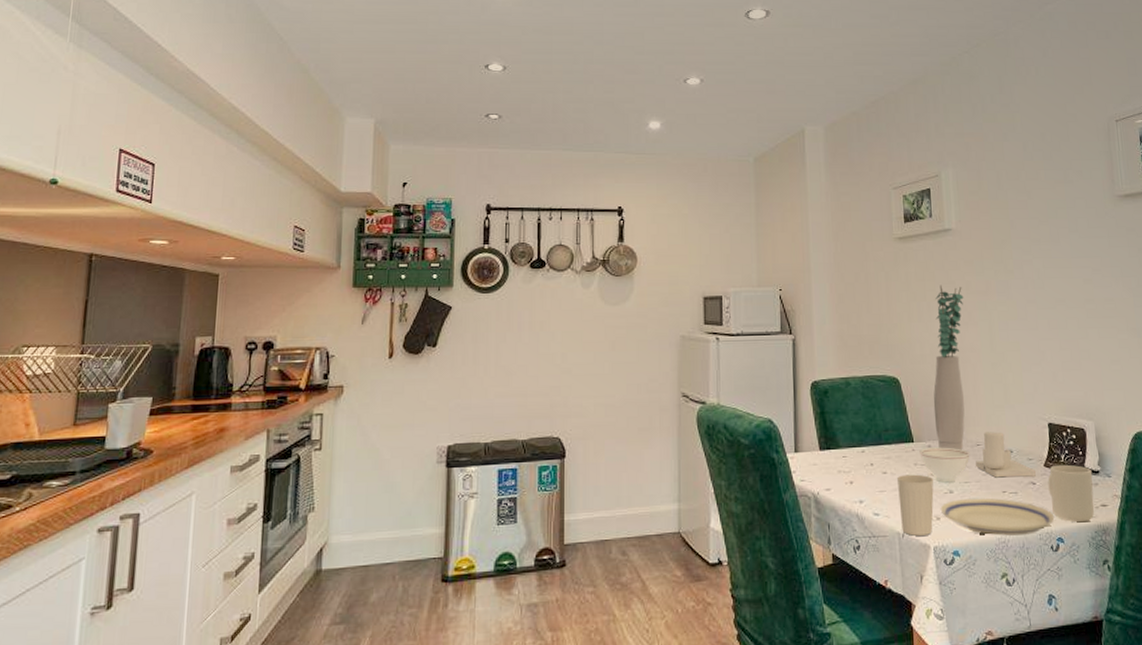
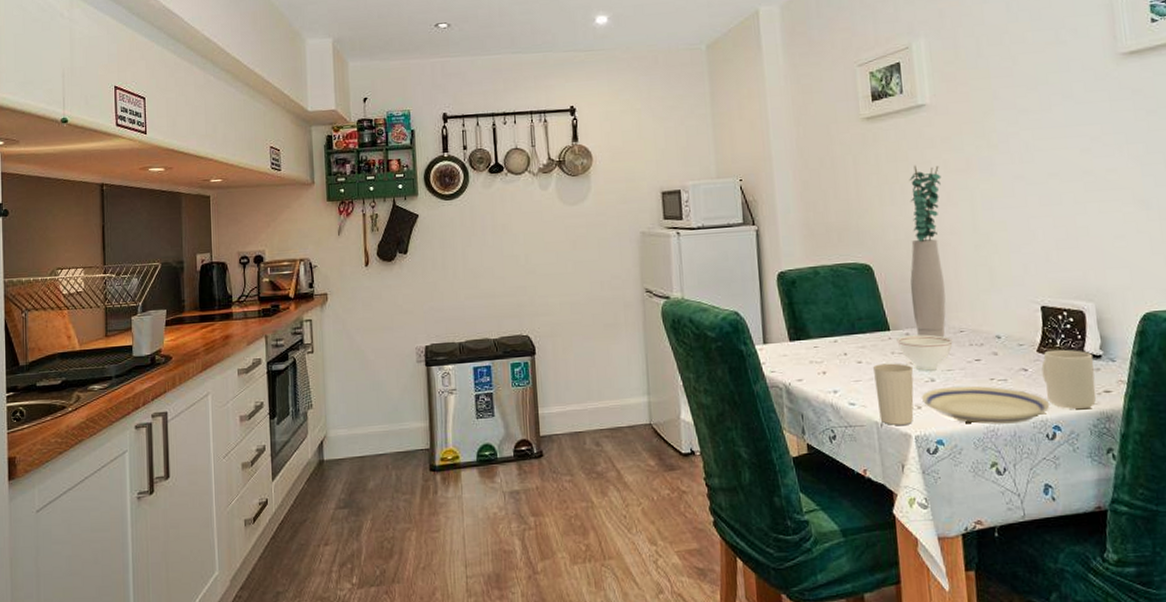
candle: present [976,432,1036,478] -> none [959,317,1028,365]

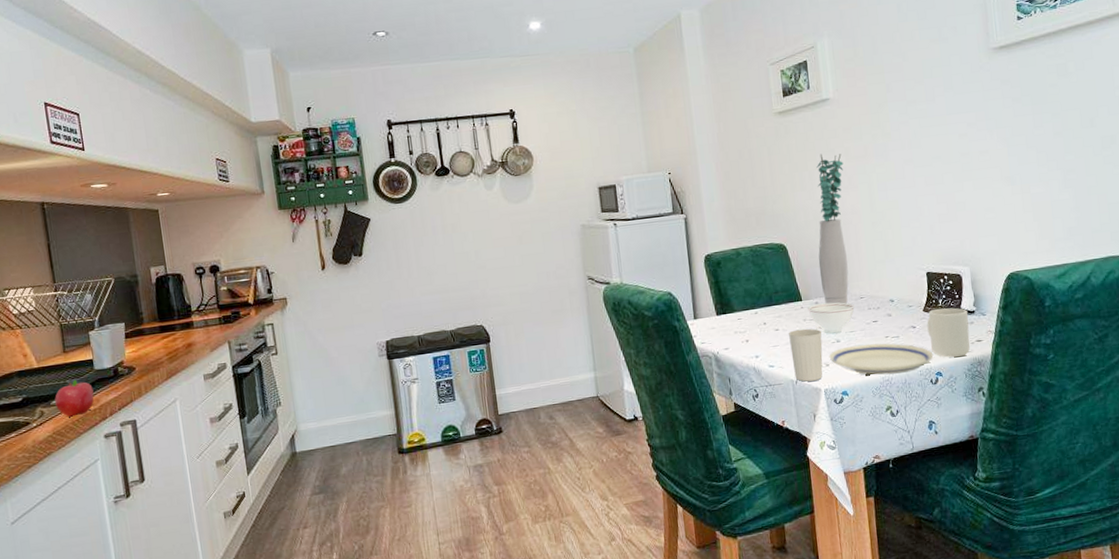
fruit: none [92,366,130,404] -> present [54,380,94,417]

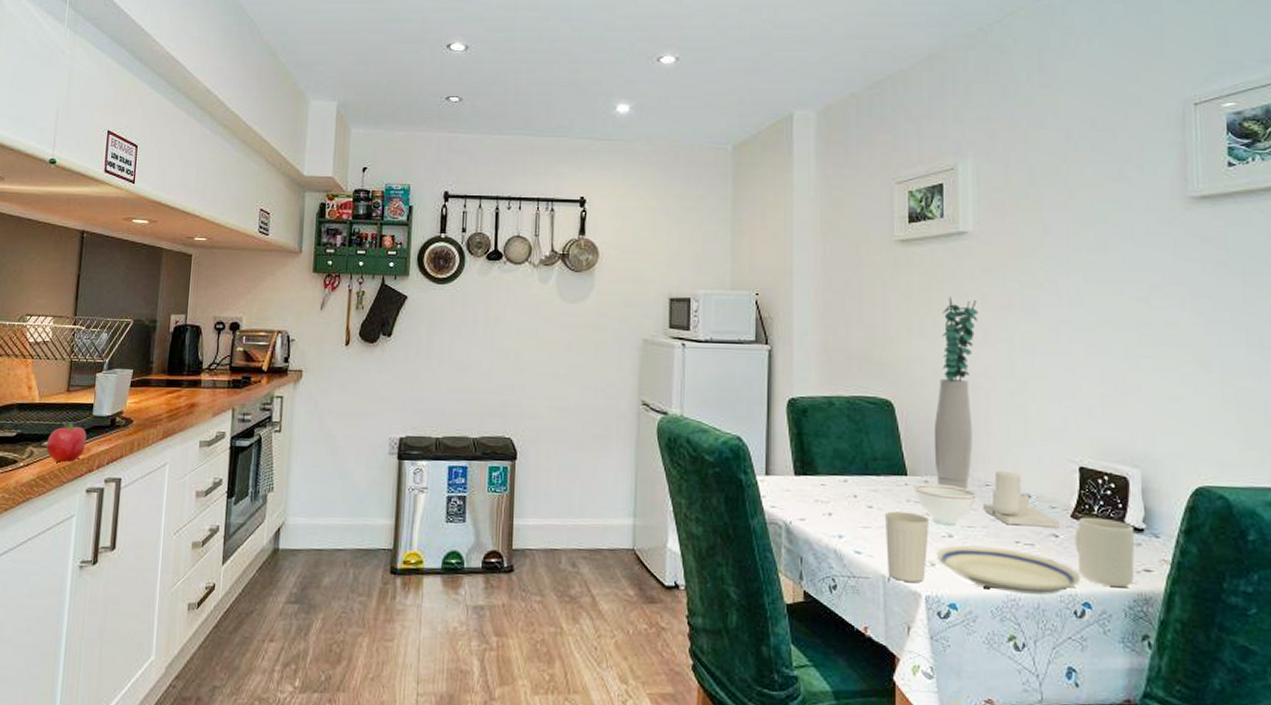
candle: none [860,284,916,325] -> present [983,471,1059,528]

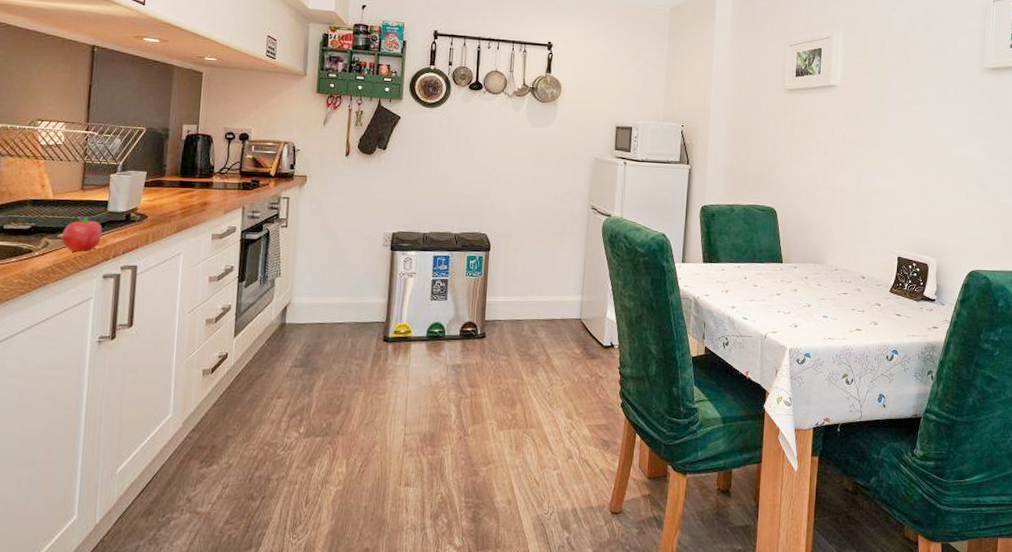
cup: present [885,511,930,583] -> none [764,288,796,340]
bowl: present [914,483,976,525] -> none [786,268,829,298]
vase: present [933,297,979,490] -> none [802,133,840,273]
plate: present [936,545,1081,595] -> none [798,312,893,346]
candle: present [983,471,1059,528] -> none [832,260,882,299]
cup: present [1074,516,1135,588] -> none [890,291,930,340]

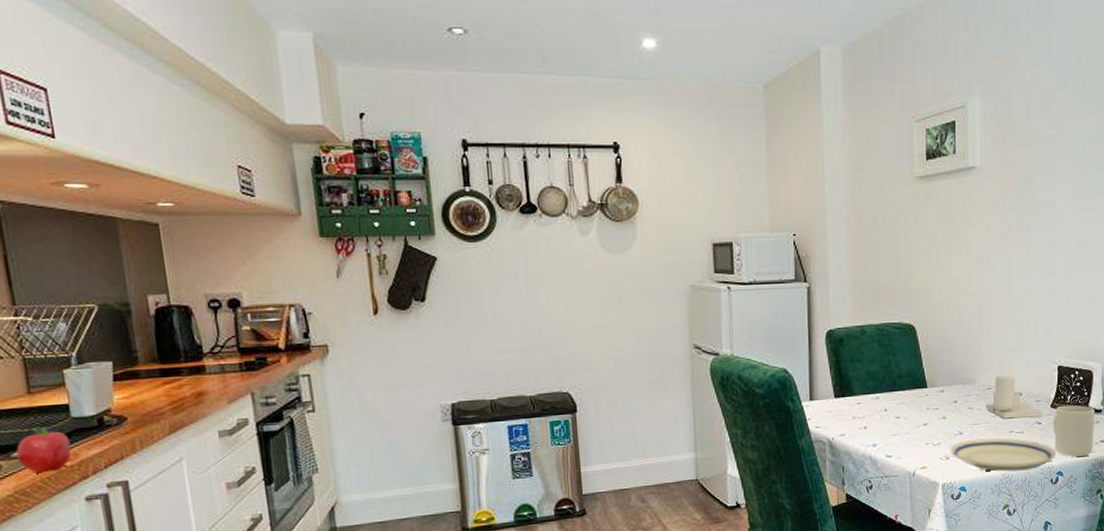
plate: none [798,312,893,346] -> present [950,438,1056,472]
candle: none [832,260,882,299] -> present [986,375,1042,419]
cup: none [890,291,930,340] -> present [1053,404,1095,458]

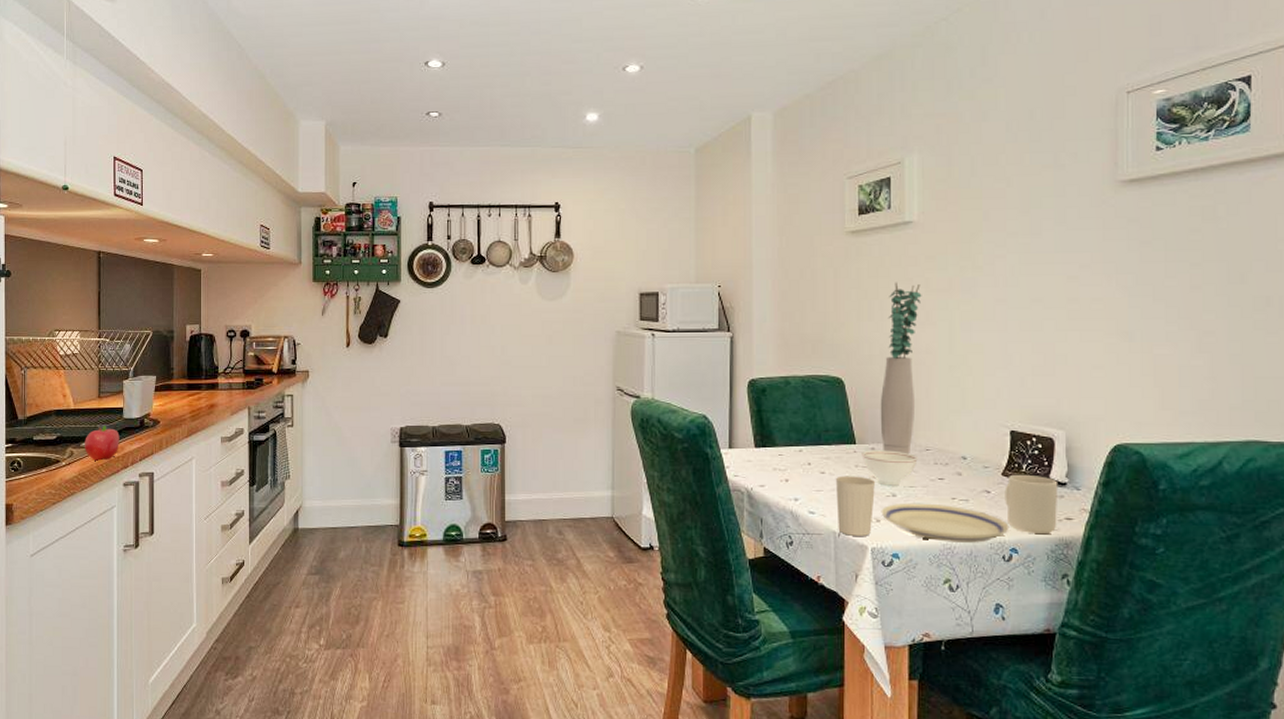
cup: none [910,418,945,475] -> present [836,476,876,537]
bowl: none [932,391,981,425] -> present [862,450,918,486]
vase: none [948,228,984,395] -> present [880,282,922,455]
candle: present [986,375,1042,419] -> none [924,437,991,485]

